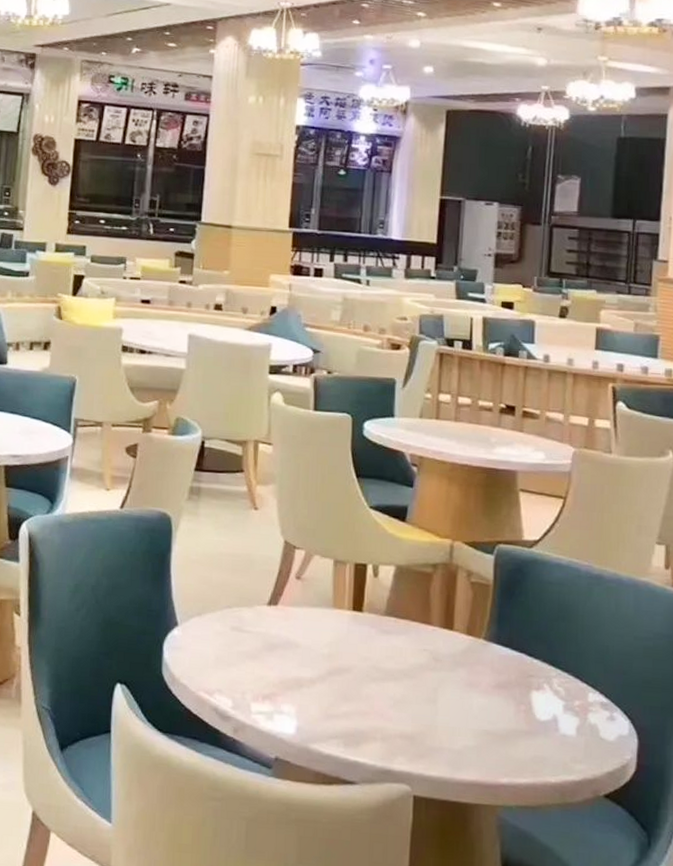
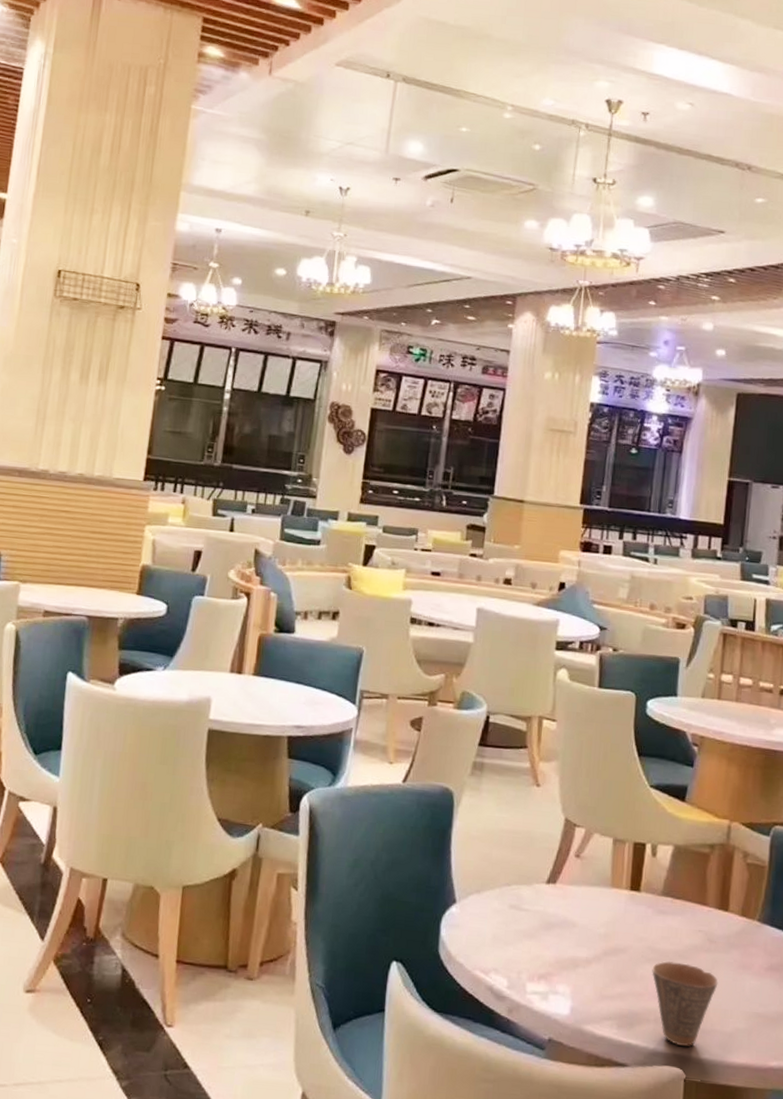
cup: none [377,680,445,764] -> present [652,961,718,1046]

